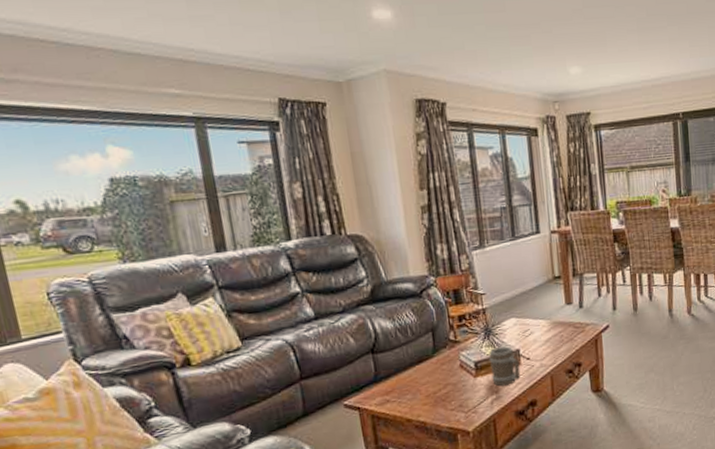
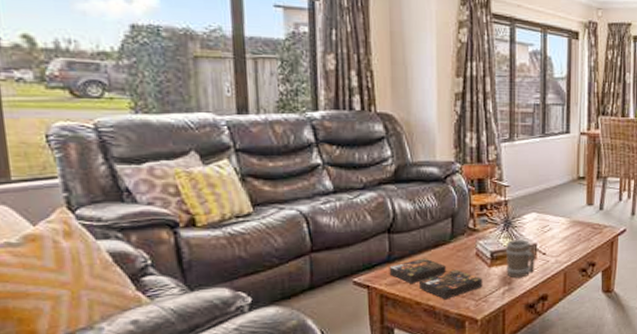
board game: none [376,374,471,415] -> present [389,258,483,300]

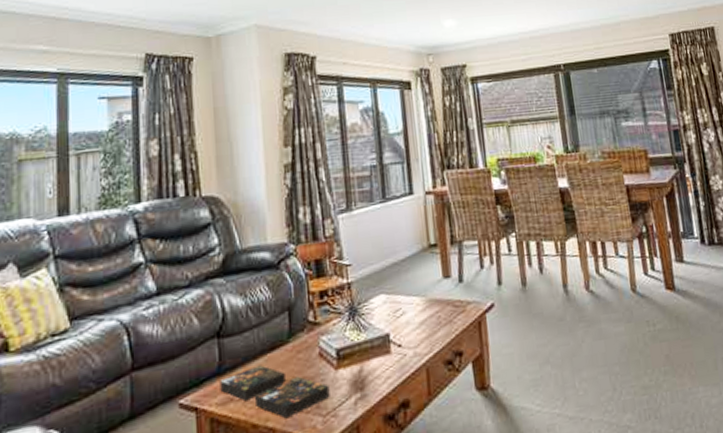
barrel: present [505,239,535,278] -> none [353,330,391,381]

